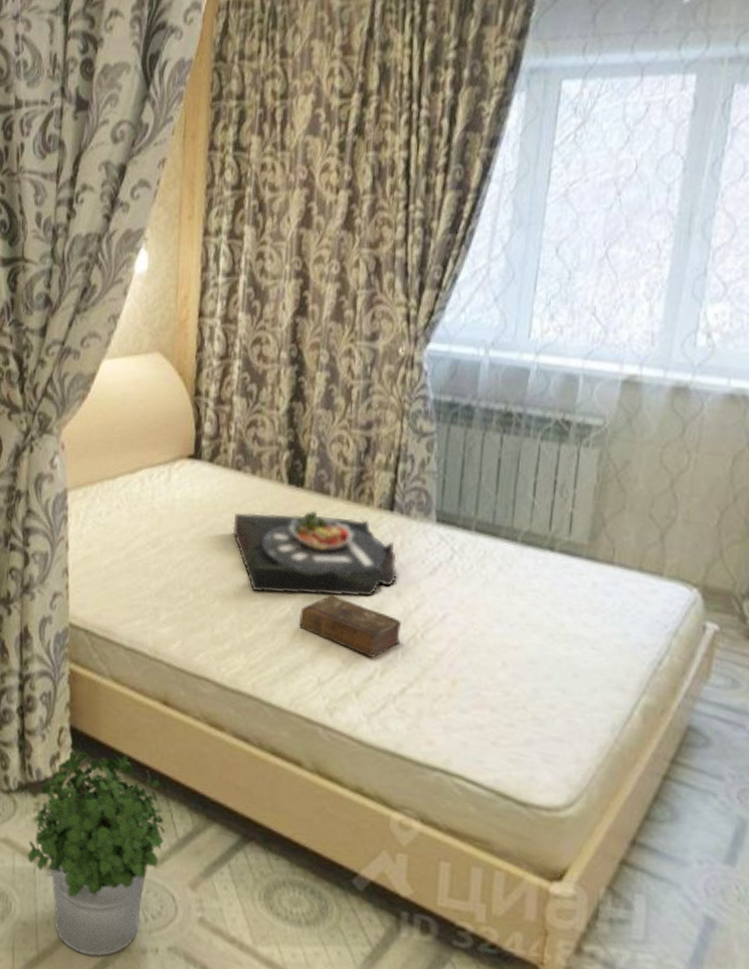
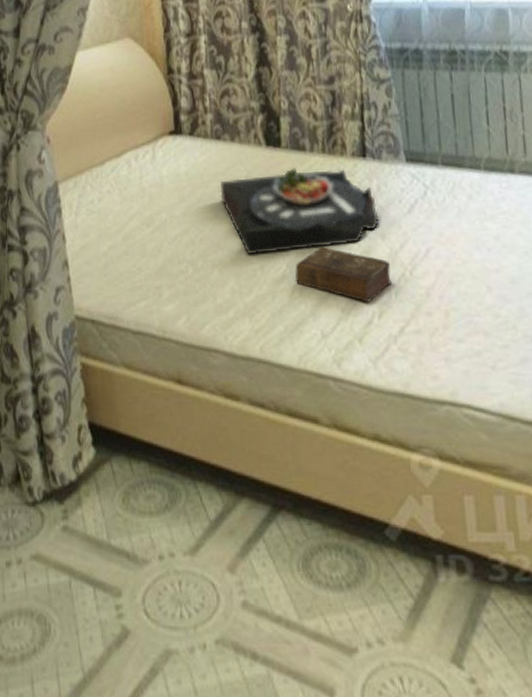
potted plant: present [27,750,166,957] -> none [60,442,197,666]

